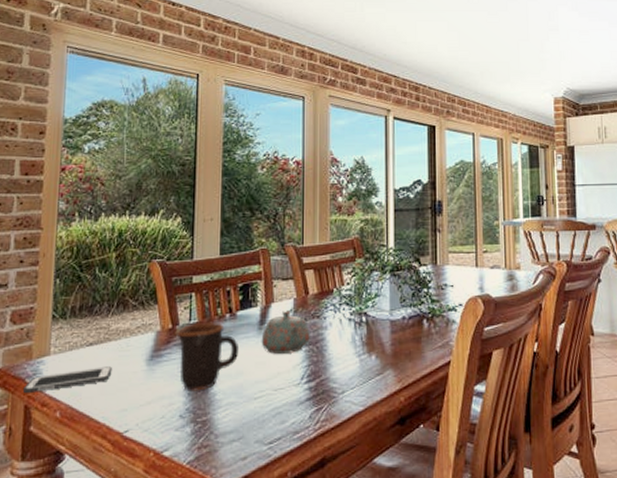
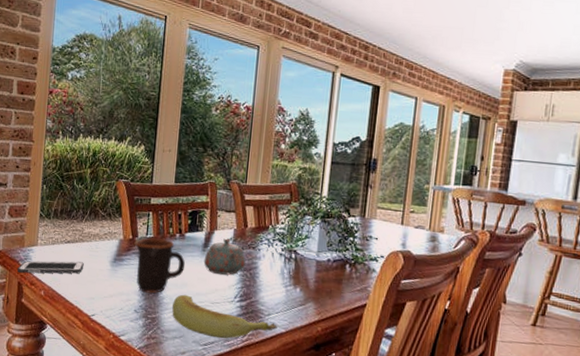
banana: none [227,385,354,432] -> present [172,294,278,339]

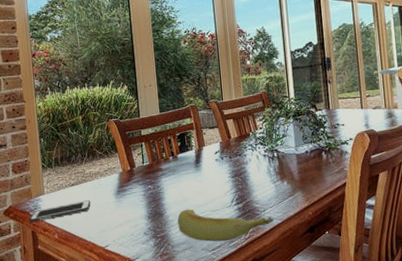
mug: present [135,237,186,294] -> none [134,163,183,215]
teapot: present [203,238,246,275] -> none [198,151,236,185]

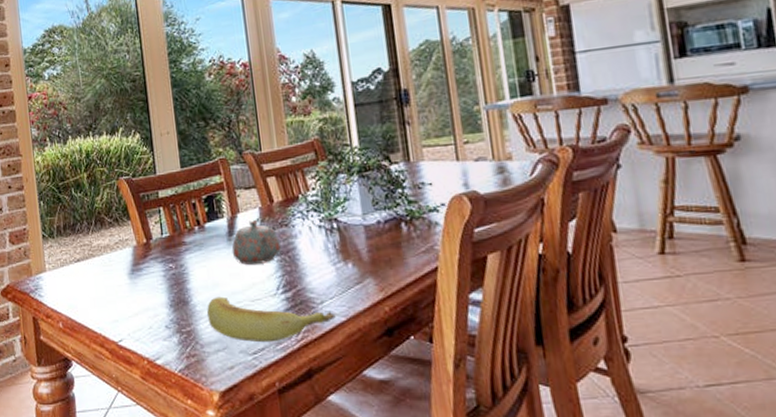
cell phone: present [29,200,91,222] -> none [29,280,100,306]
teapot: none [198,151,236,185] -> present [231,220,282,265]

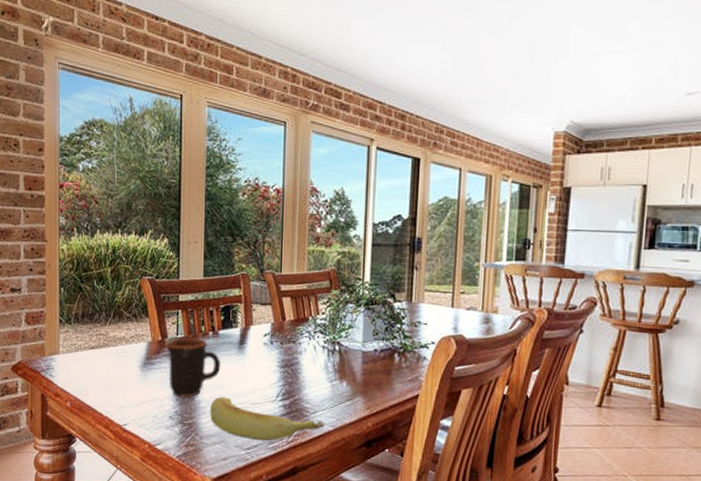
mug: none [151,235,213,303] -> present [165,337,221,398]
teapot: present [231,220,282,265] -> none [240,333,287,373]

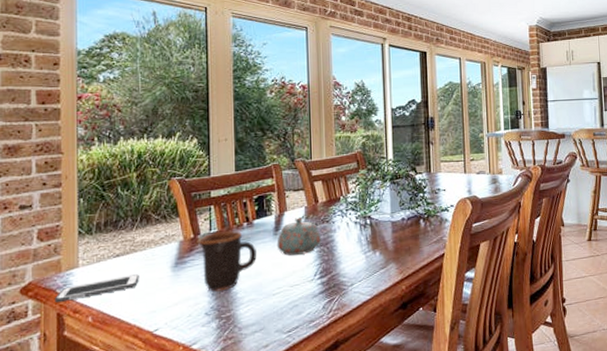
cell phone: none [40,368,111,384] -> present [55,274,139,302]
banana: present [210,396,325,441] -> none [248,284,362,322]
teapot: none [240,333,287,373] -> present [277,217,322,256]

